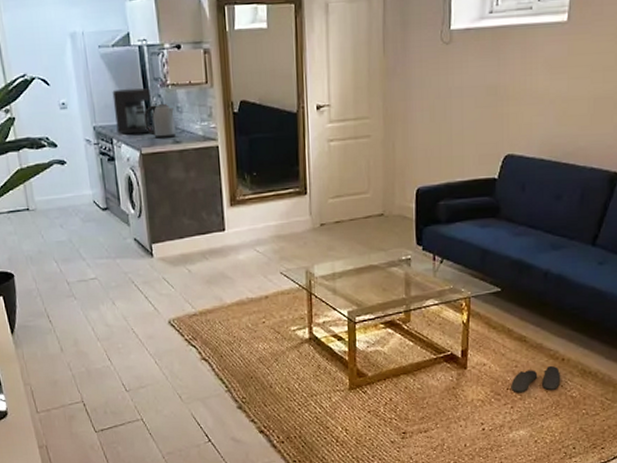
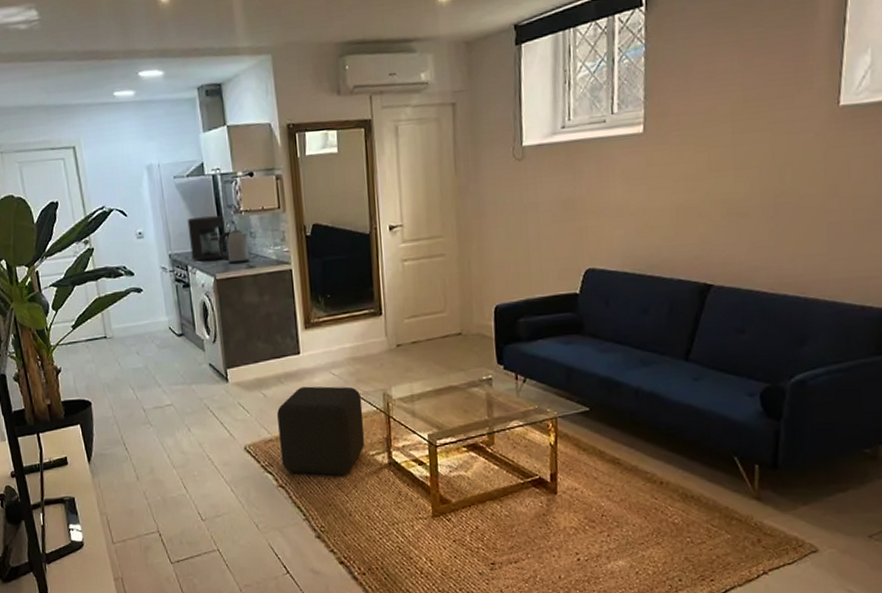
cube: none [201,262,287,349] -> present [276,386,365,476]
slippers: present [511,366,561,392] -> none [606,490,661,519]

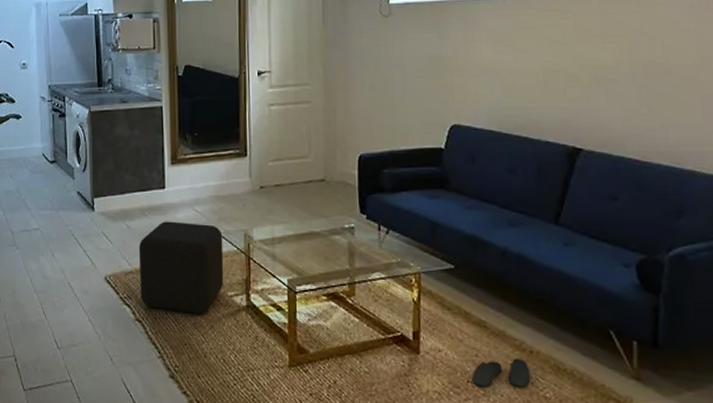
coffee maker: present [187,215,229,261] -> none [68,51,104,93]
kettle: present [218,229,249,265] -> none [95,66,123,99]
slippers: none [606,490,661,519] -> present [471,359,531,387]

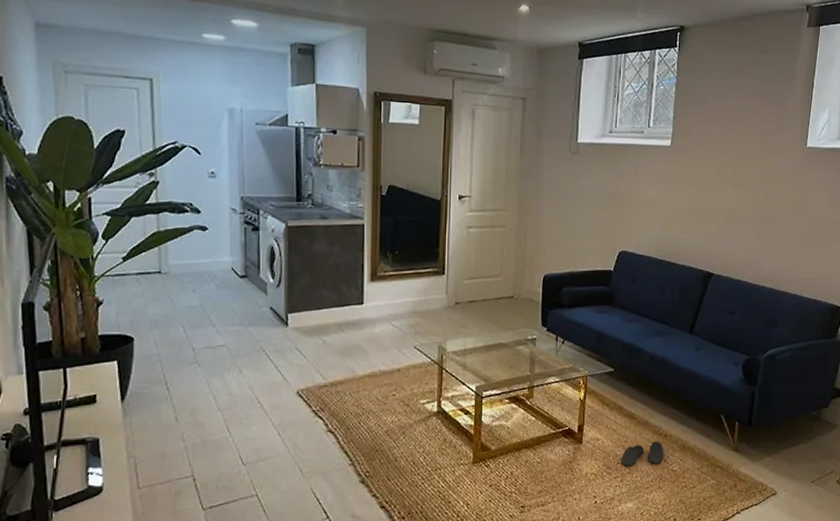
cube: present [138,221,224,314] -> none [333,335,418,422]

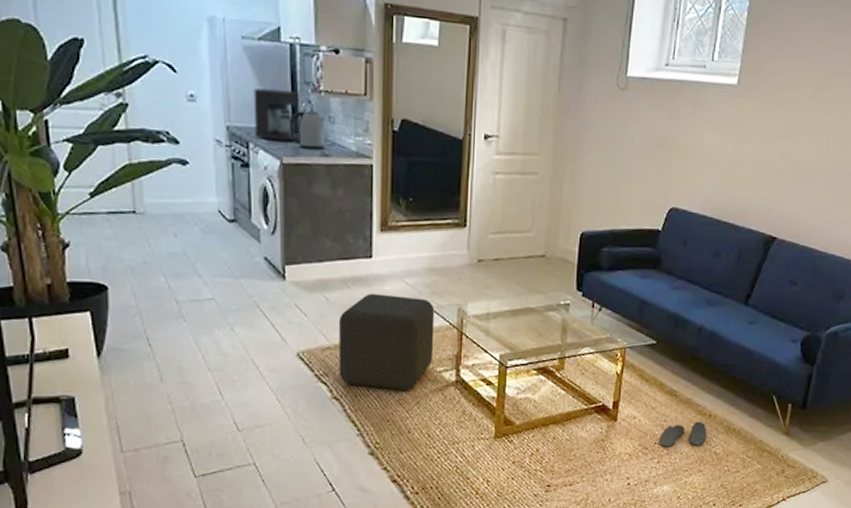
coffee maker: none [264,164,303,208] -> present [253,88,301,142]
kettle: none [294,181,324,214] -> present [289,110,325,151]
cube: none [333,335,418,422] -> present [338,293,435,390]

